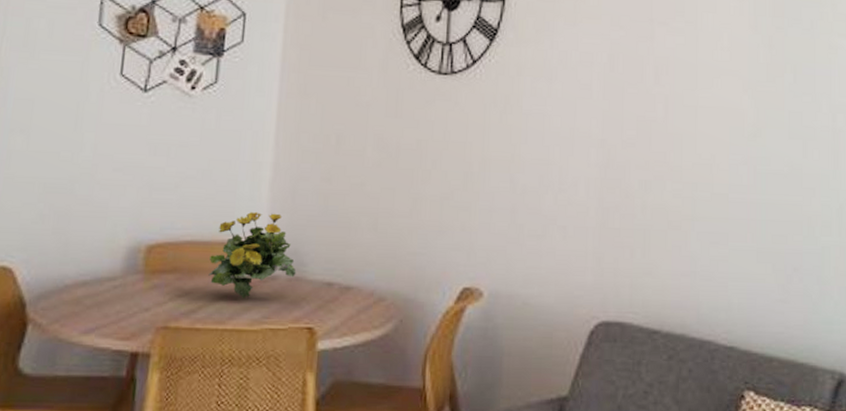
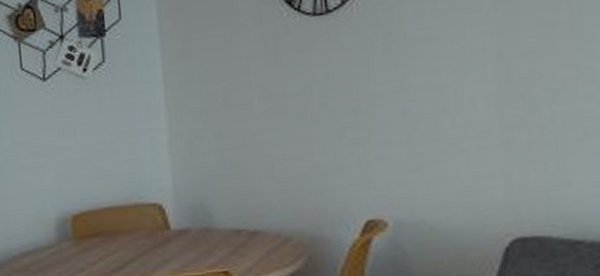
flowering plant: present [208,211,296,298] -> none [127,173,206,252]

